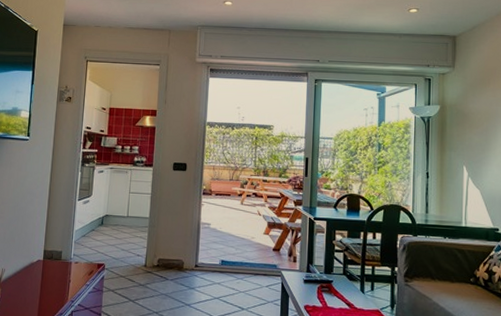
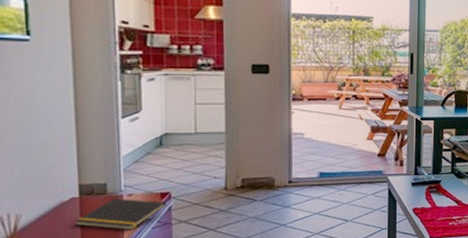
notepad: none [38,264,101,292] -> present [75,198,167,231]

